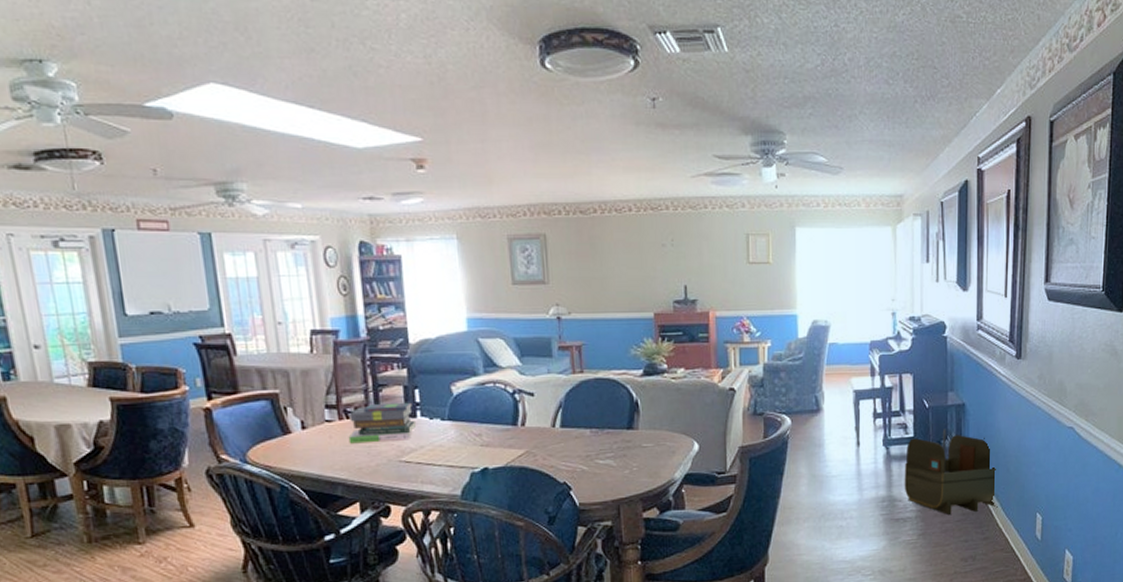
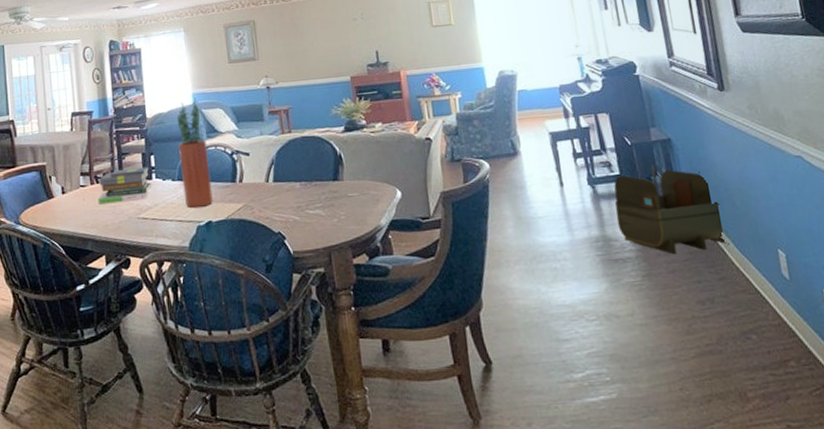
vase: none [447,323,490,452] -> present [176,97,213,208]

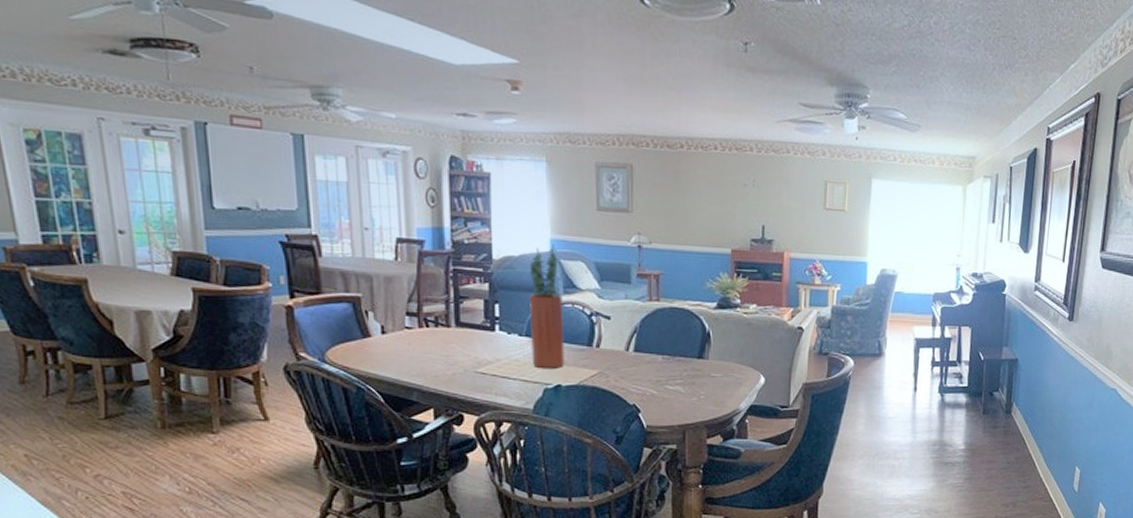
books: present [98,166,152,205] -> none [427,314,495,353]
magazine rack: present [614,165,730,254] -> none [955,381,1042,462]

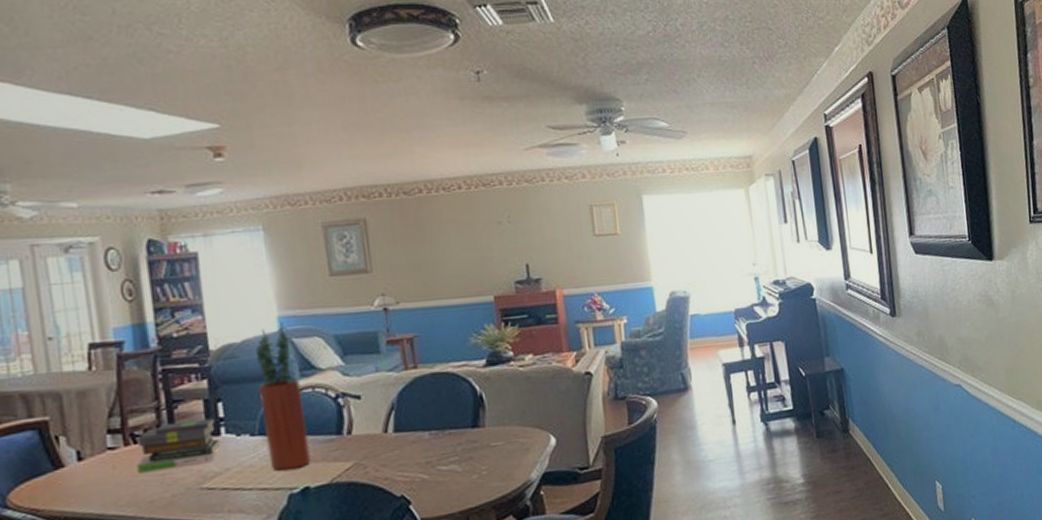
books: none [427,314,495,353] -> present [136,418,221,474]

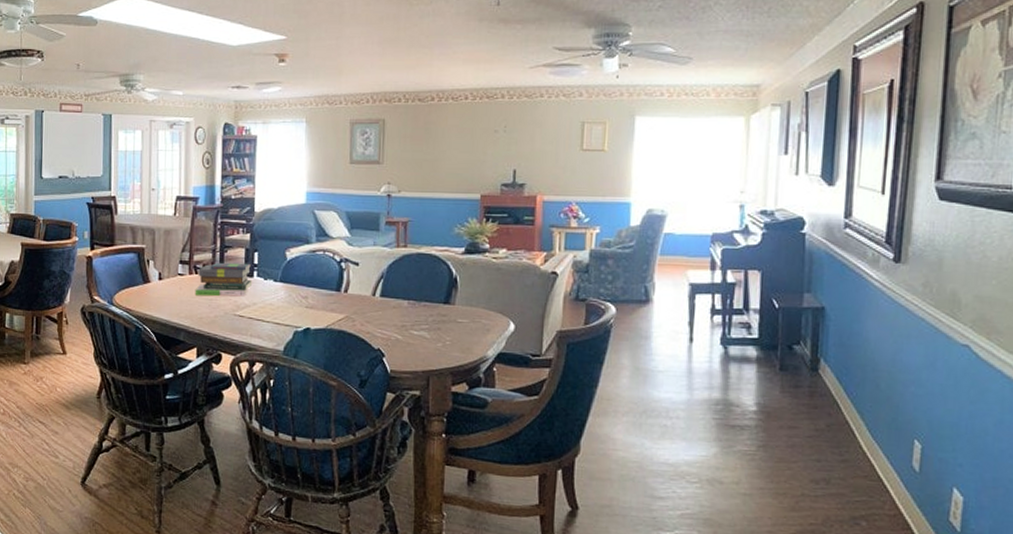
vase: present [255,322,311,471] -> none [284,196,315,312]

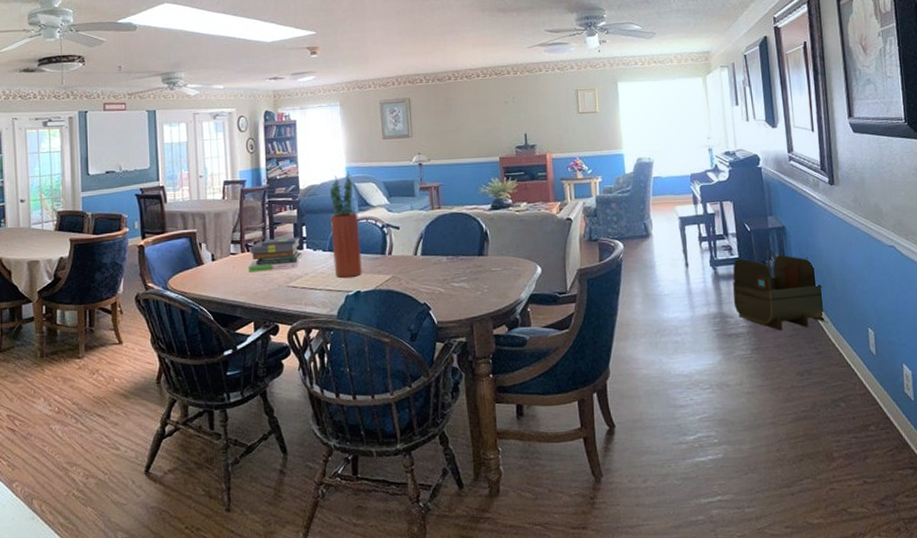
vase: none [284,196,315,312] -> present [329,171,362,278]
magazine rack: none [743,333,862,429] -> present [732,250,828,330]

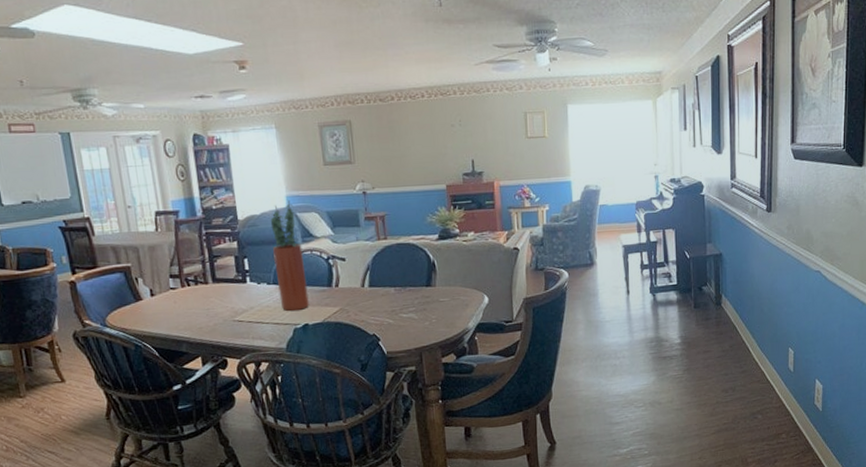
books: present [248,237,303,273] -> none [190,270,247,307]
magazine rack: present [732,250,828,330] -> none [669,276,754,352]

